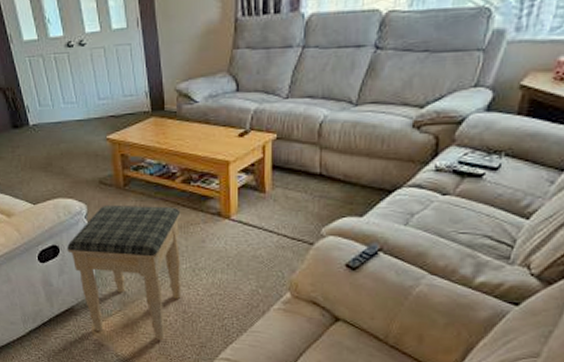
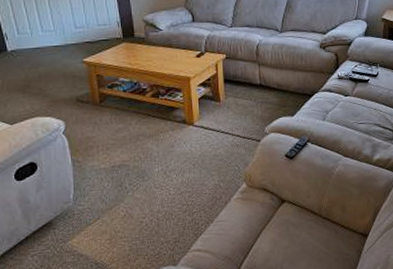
footstool: present [67,204,181,340] -> none [45,118,155,243]

